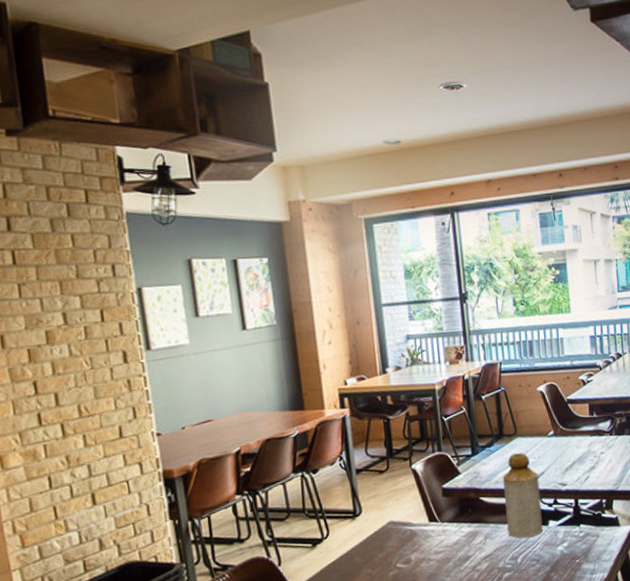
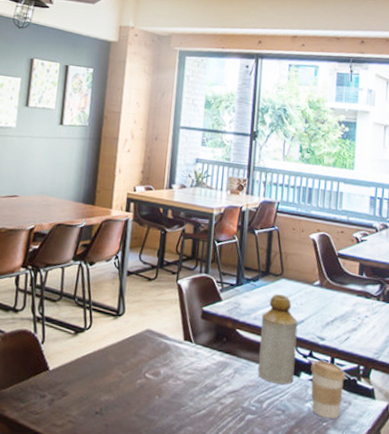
coffee cup: none [557,504,591,556] -> present [311,360,346,419]

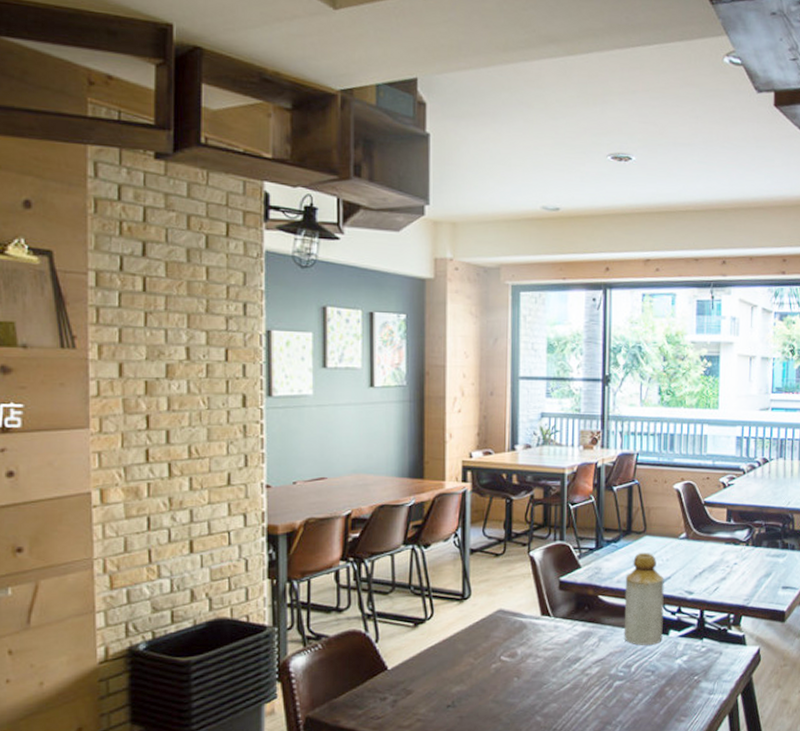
coffee cup: present [311,360,346,419] -> none [680,615,716,672]

